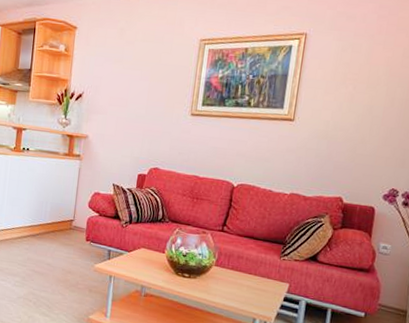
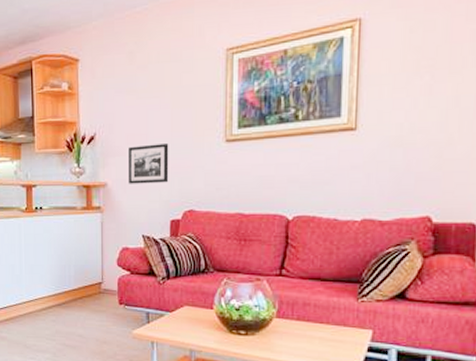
picture frame: none [106,107,144,143] -> present [127,144,169,184]

